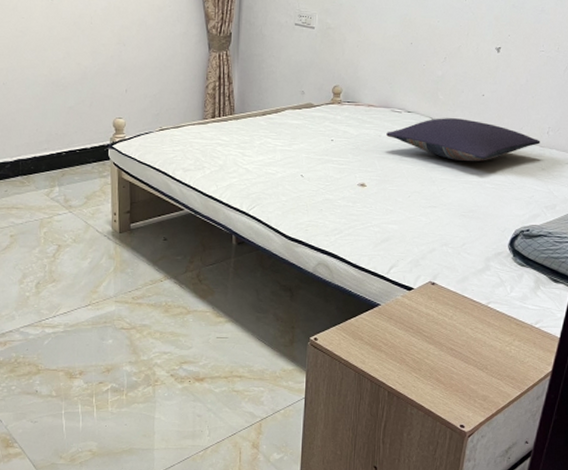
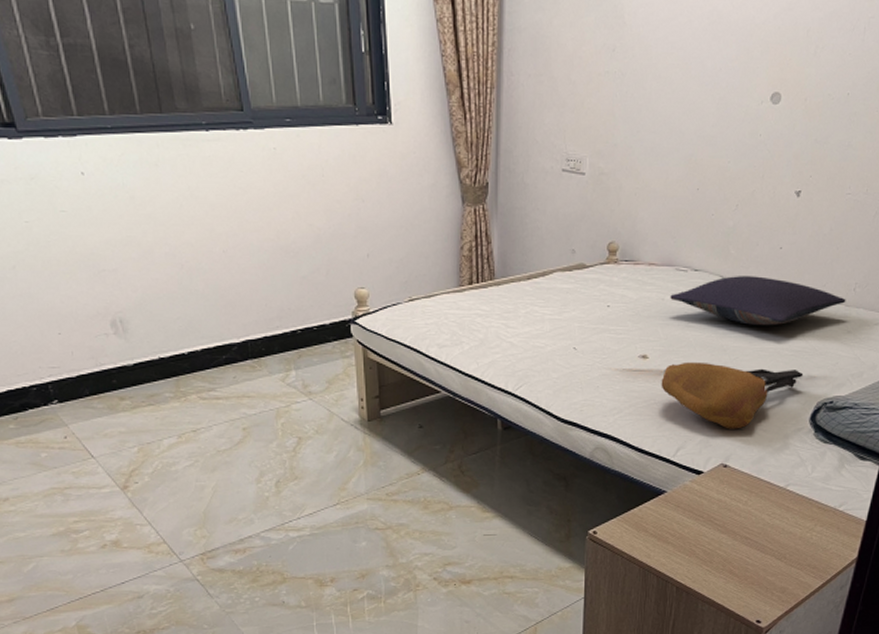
tote bag: none [377,190,503,251] -> present [661,361,804,429]

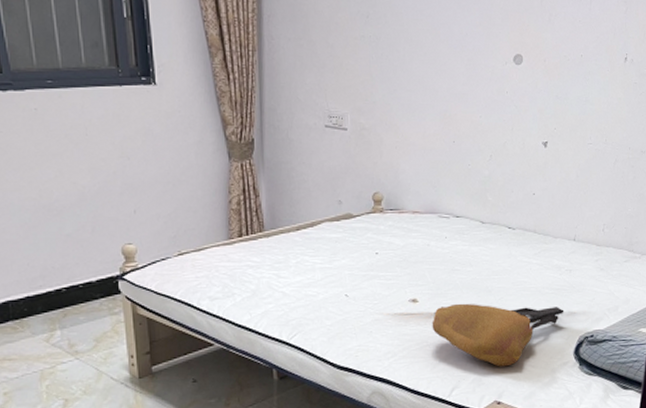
pillow: present [670,276,846,326] -> none [435,221,597,267]

